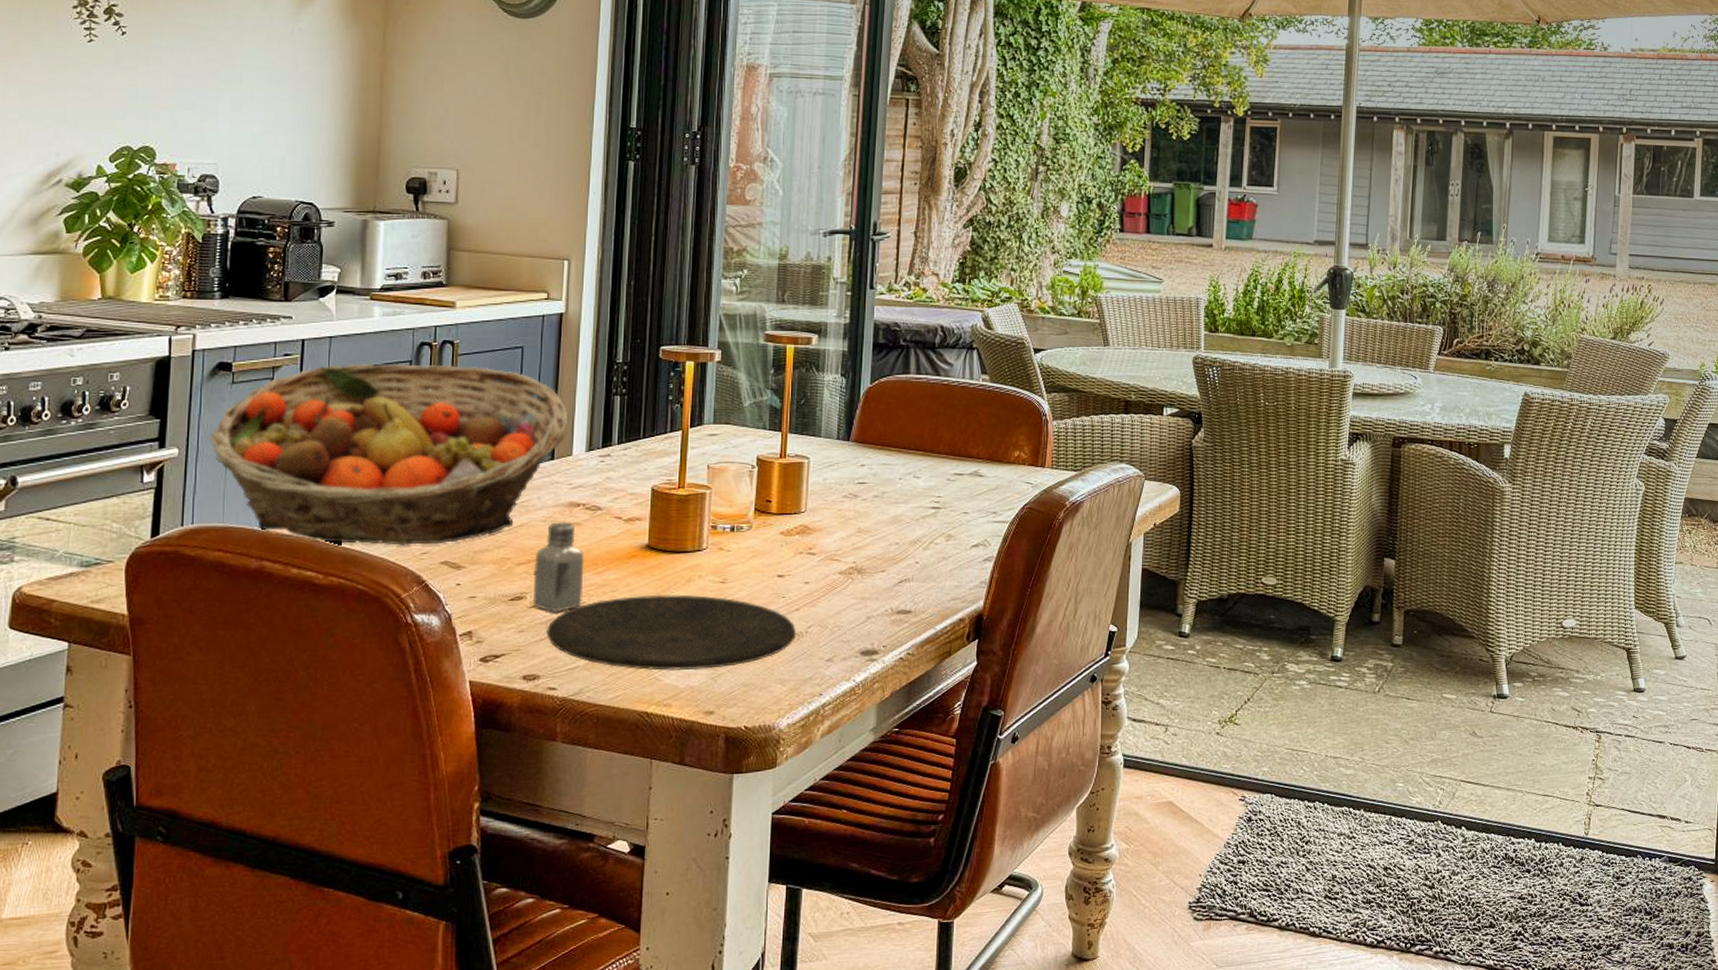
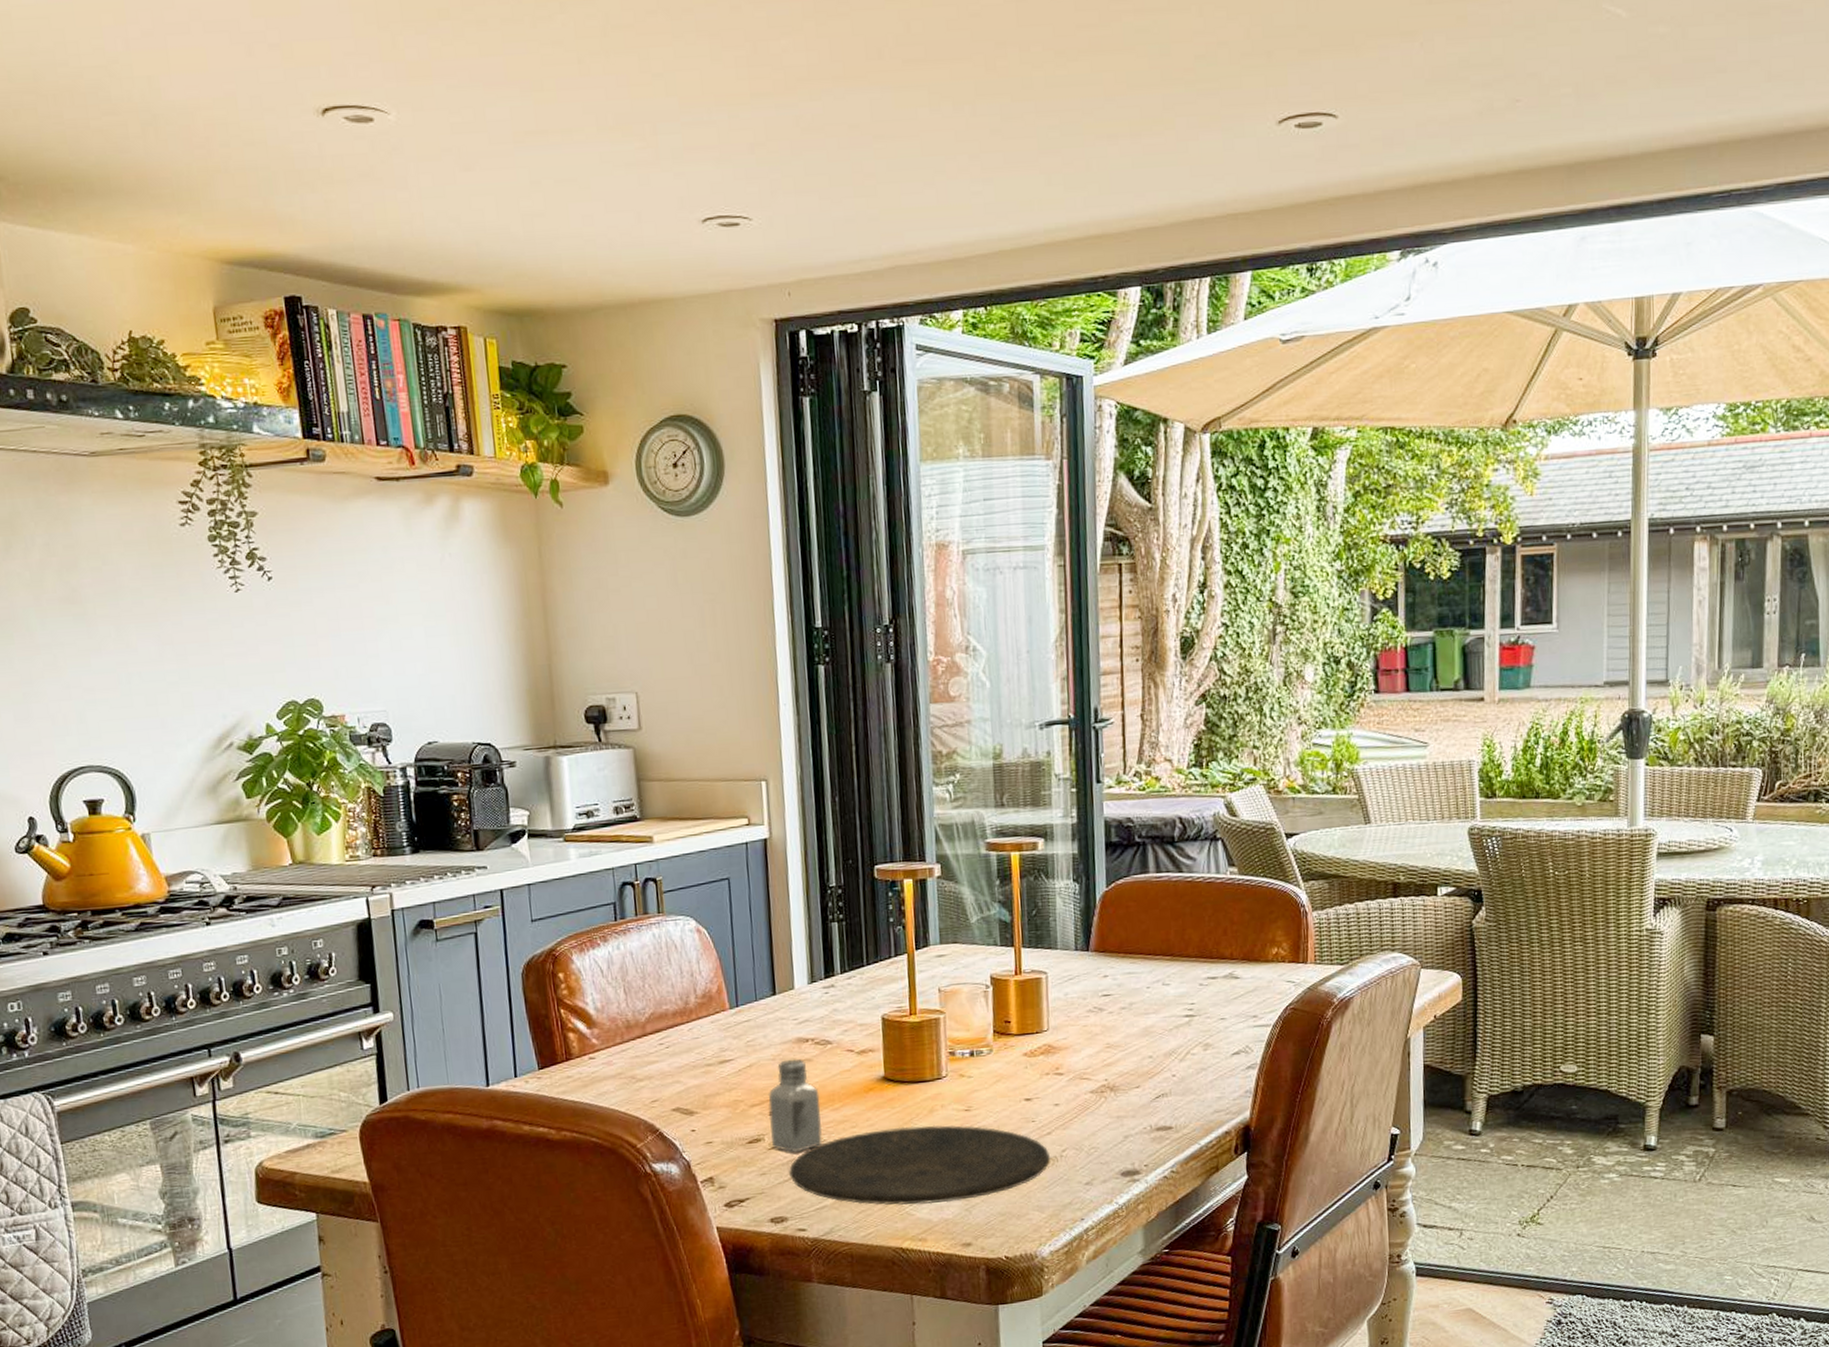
fruit basket: present [209,363,569,545] -> none [422,903,787,1098]

